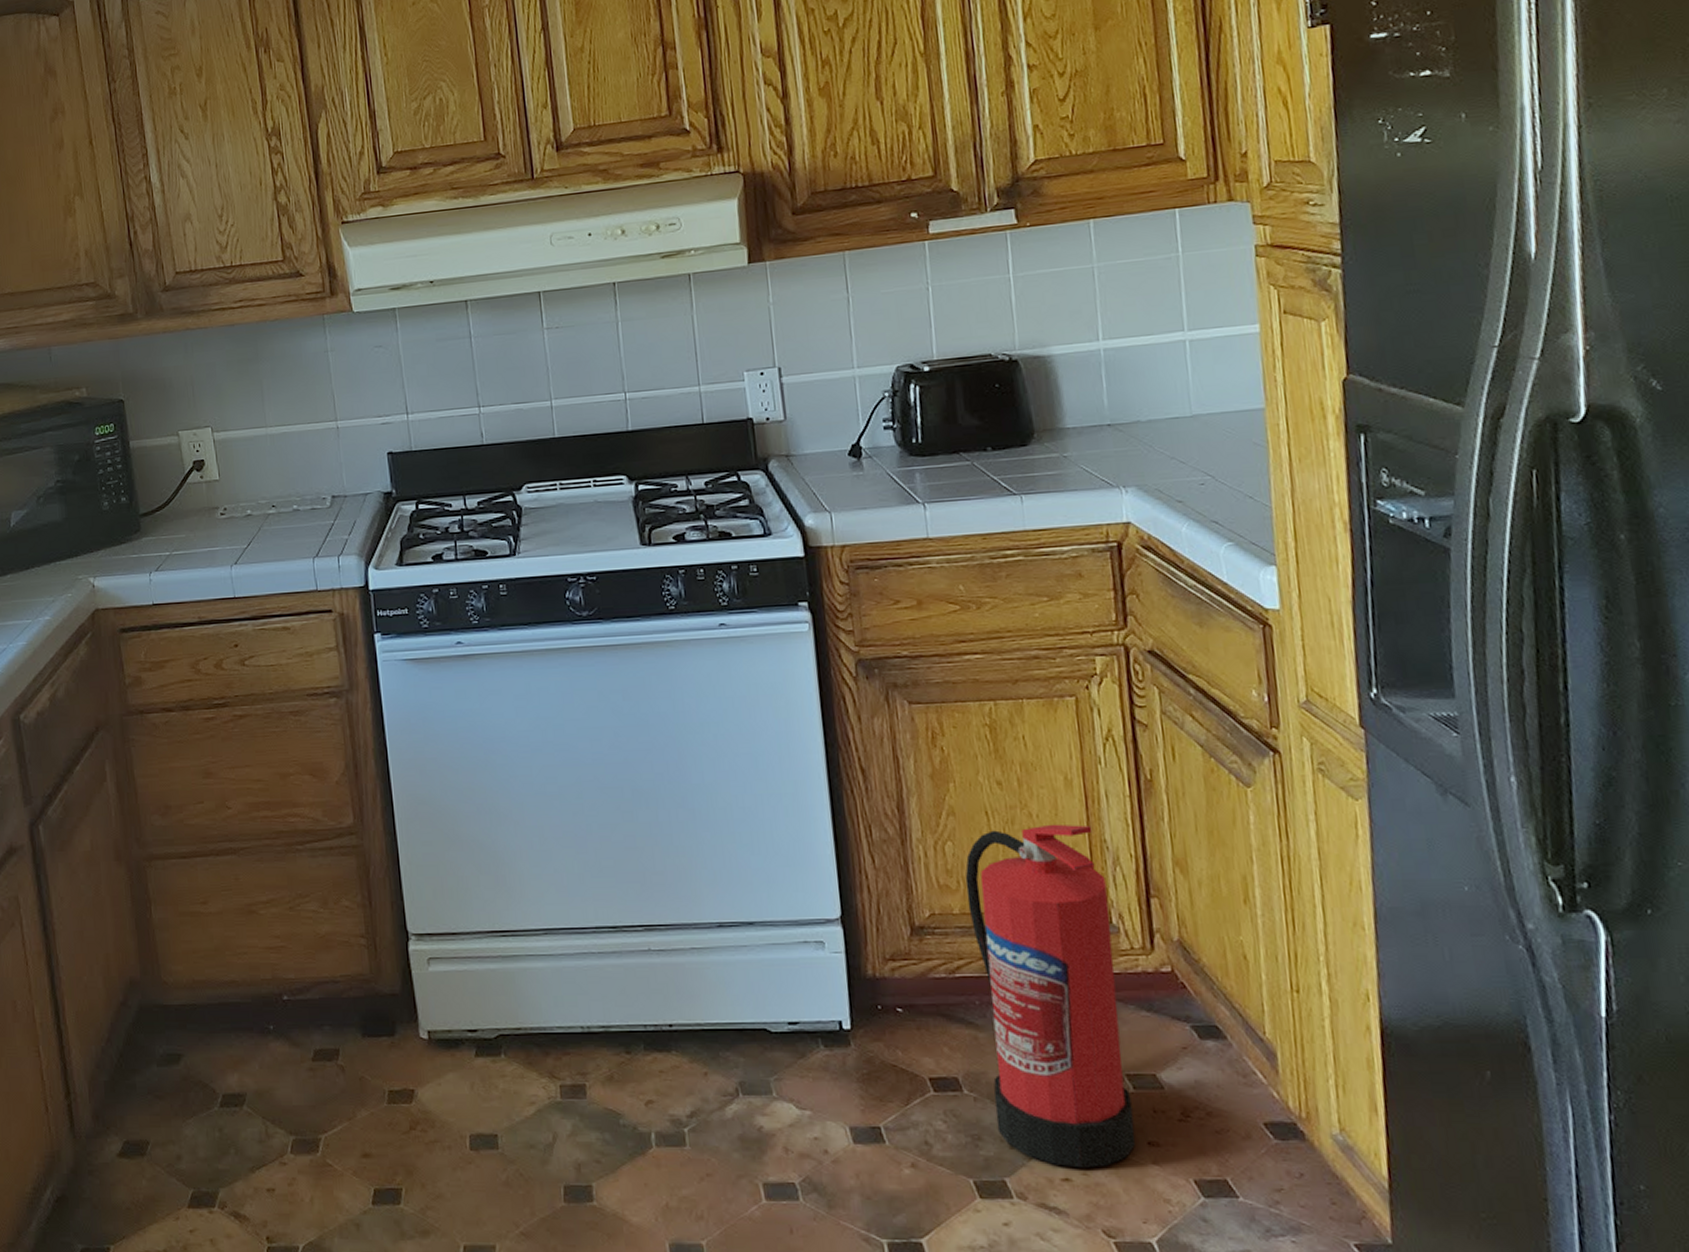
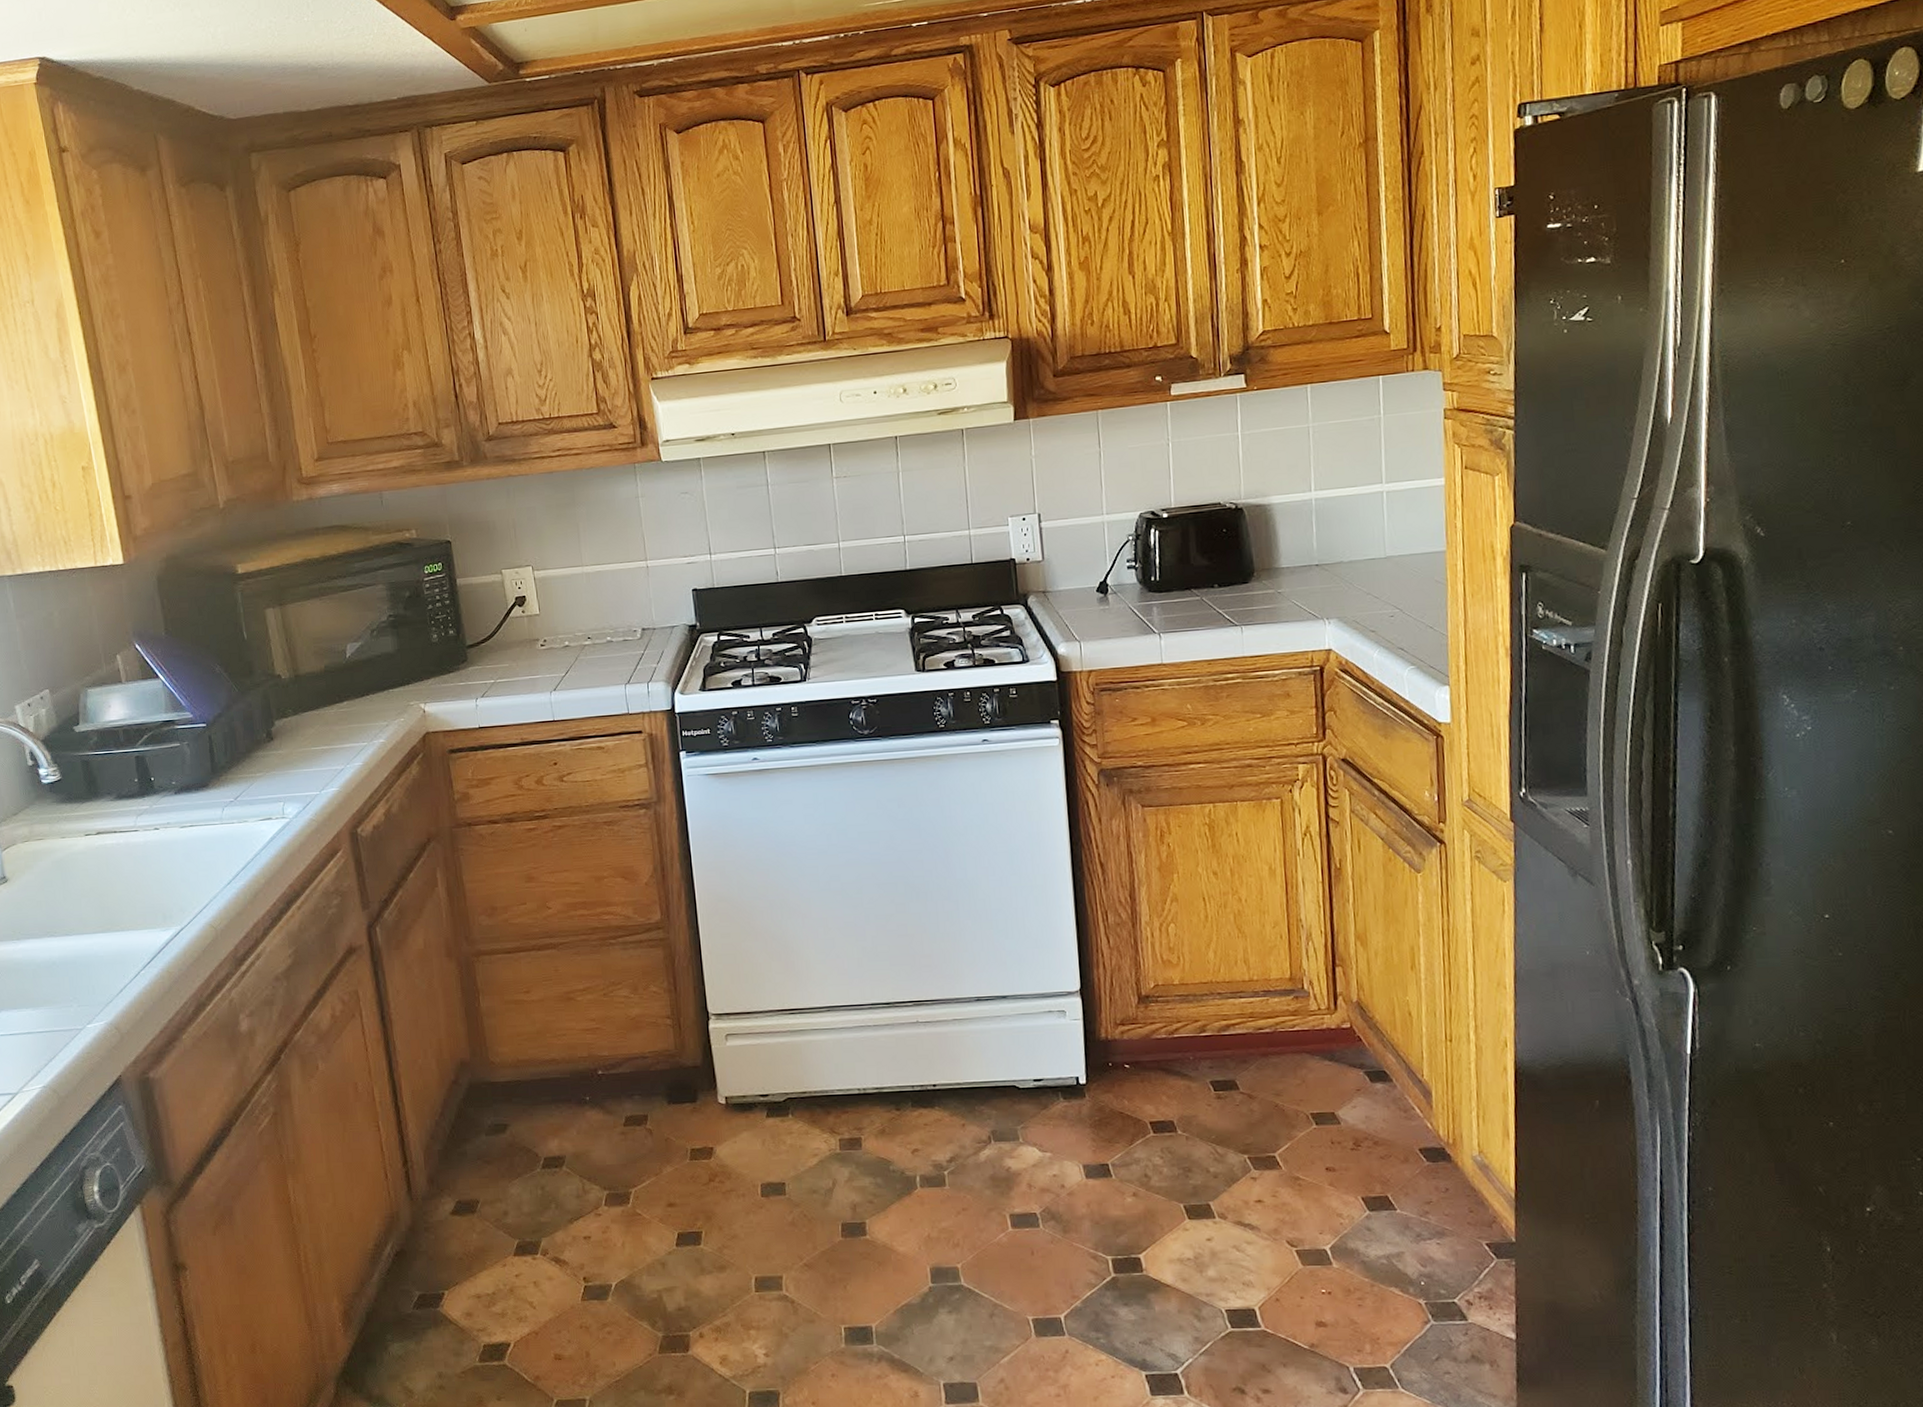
fire extinguisher: present [965,824,1136,1169] -> none [1184,906,1316,1192]

